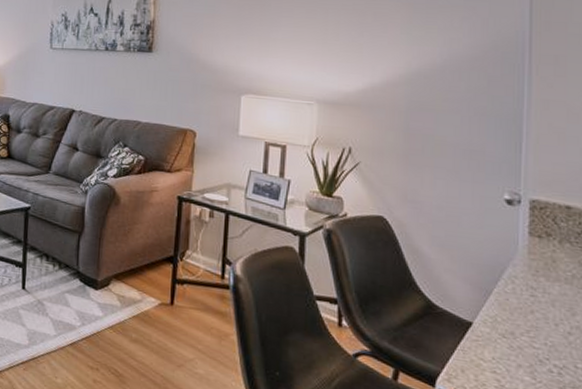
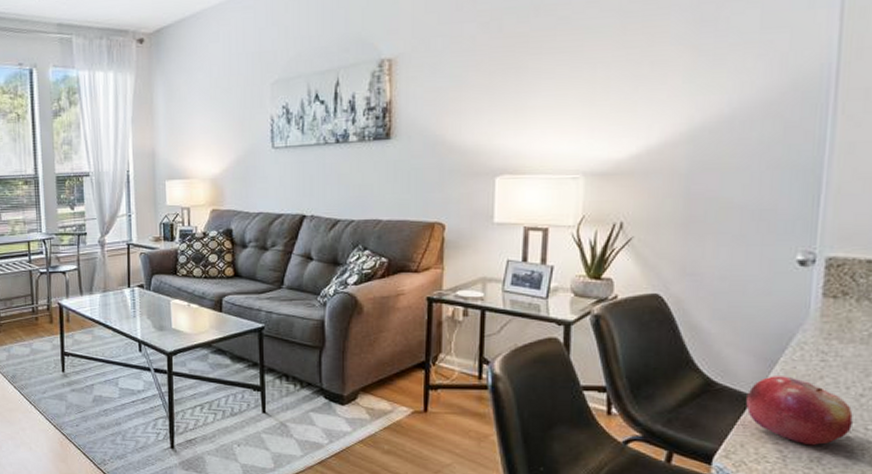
fruit: none [465,305,563,379] -> present [746,376,853,446]

